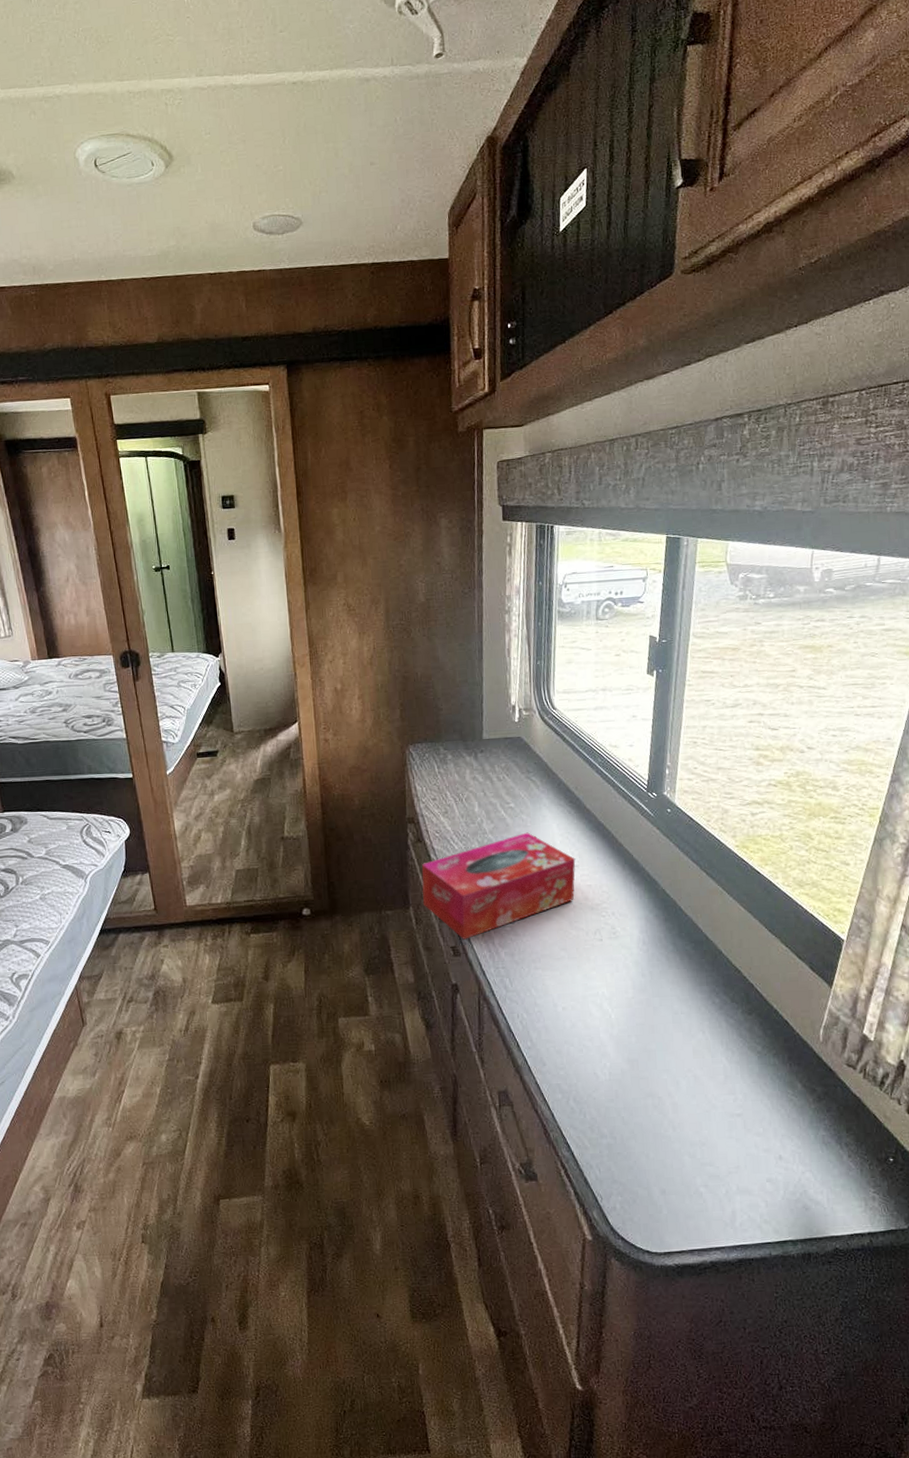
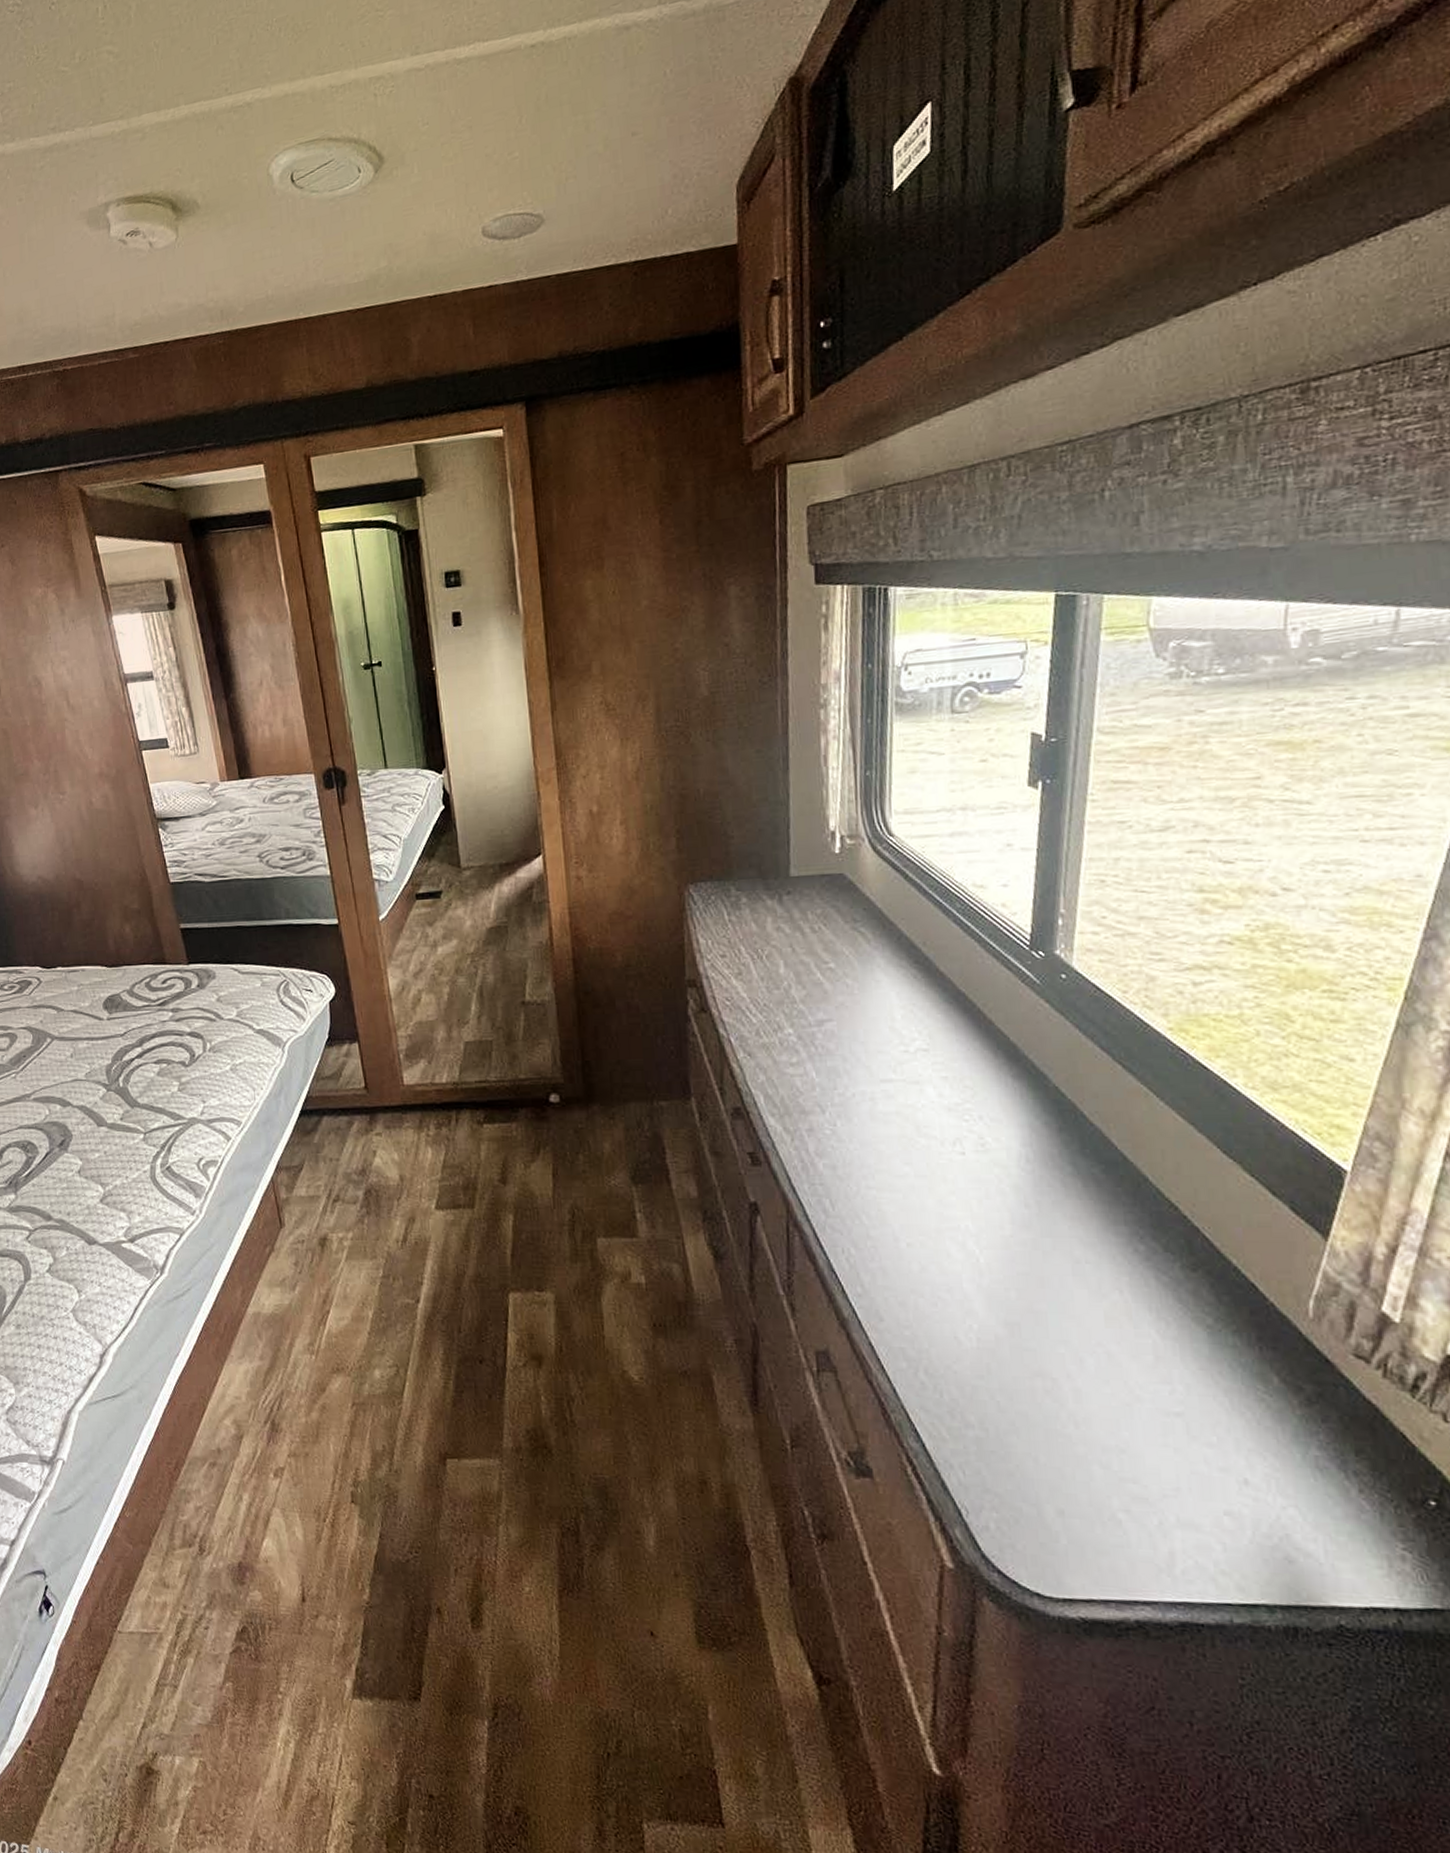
tissue box: present [421,832,576,940] -> none [707,1002,925,1144]

